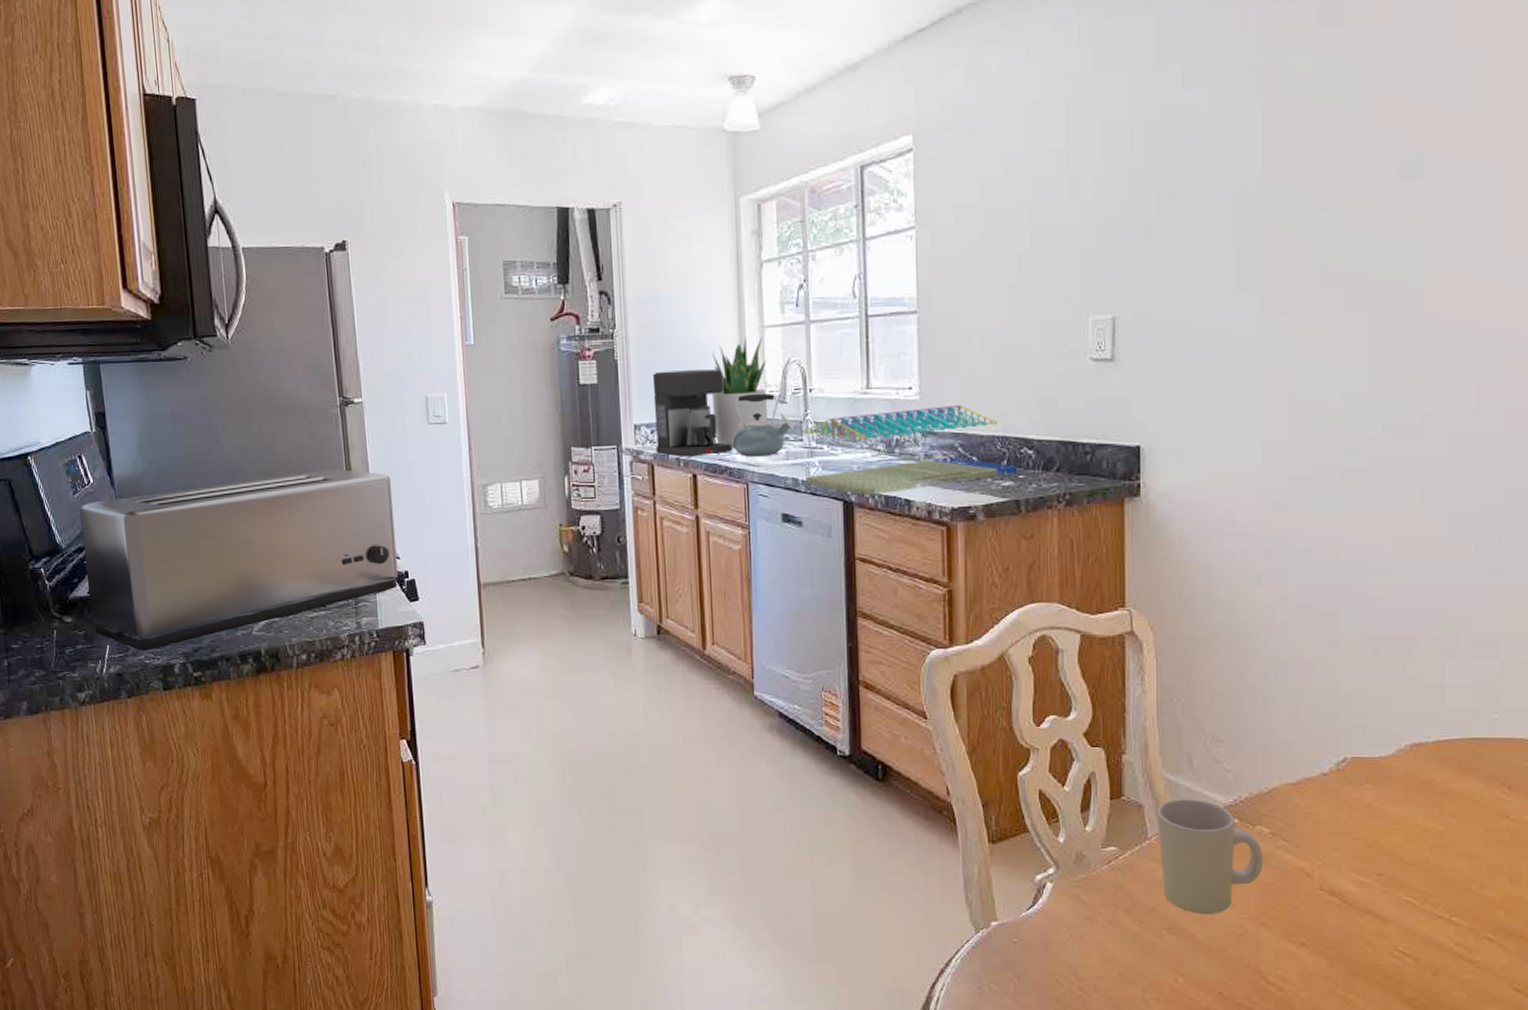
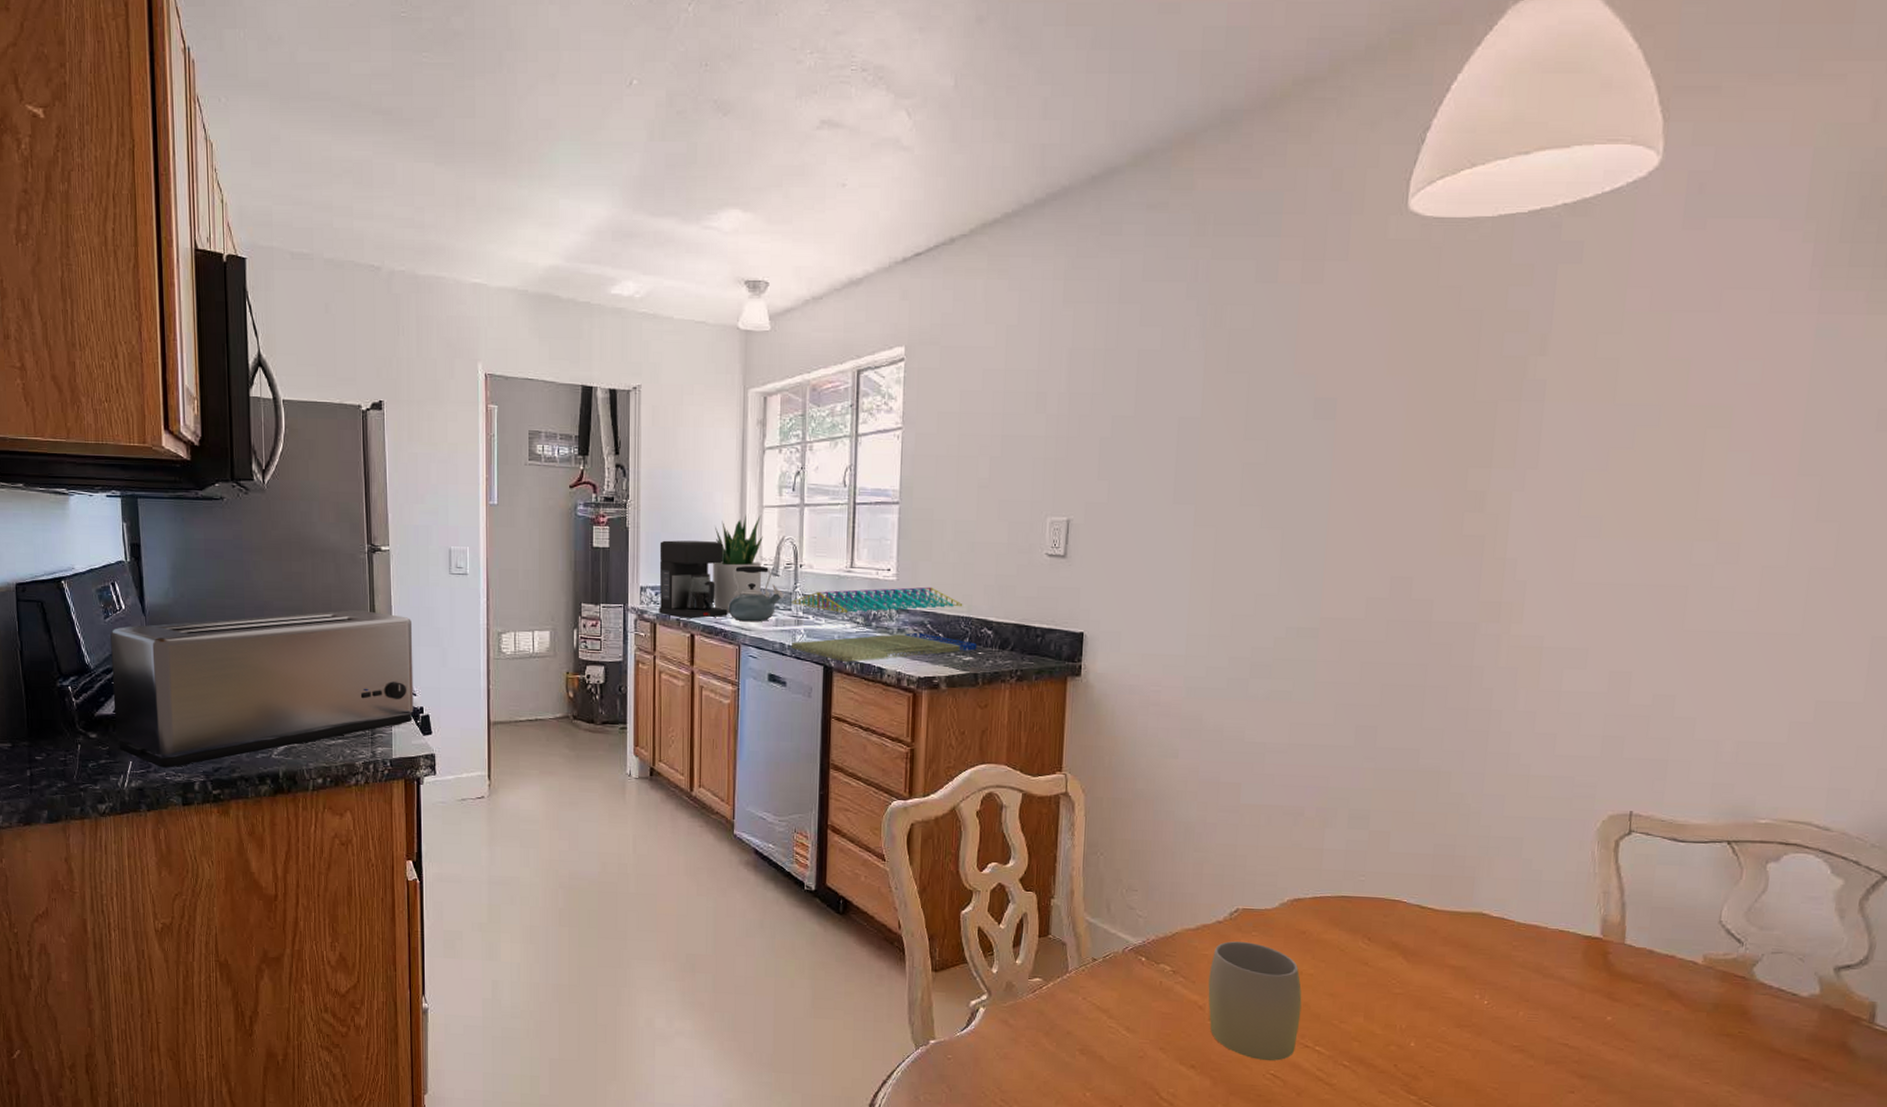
mug: present [1156,799,1264,914] -> none [1077,939,1165,1039]
mug: none [1316,796,1431,935] -> present [1208,941,1302,1061]

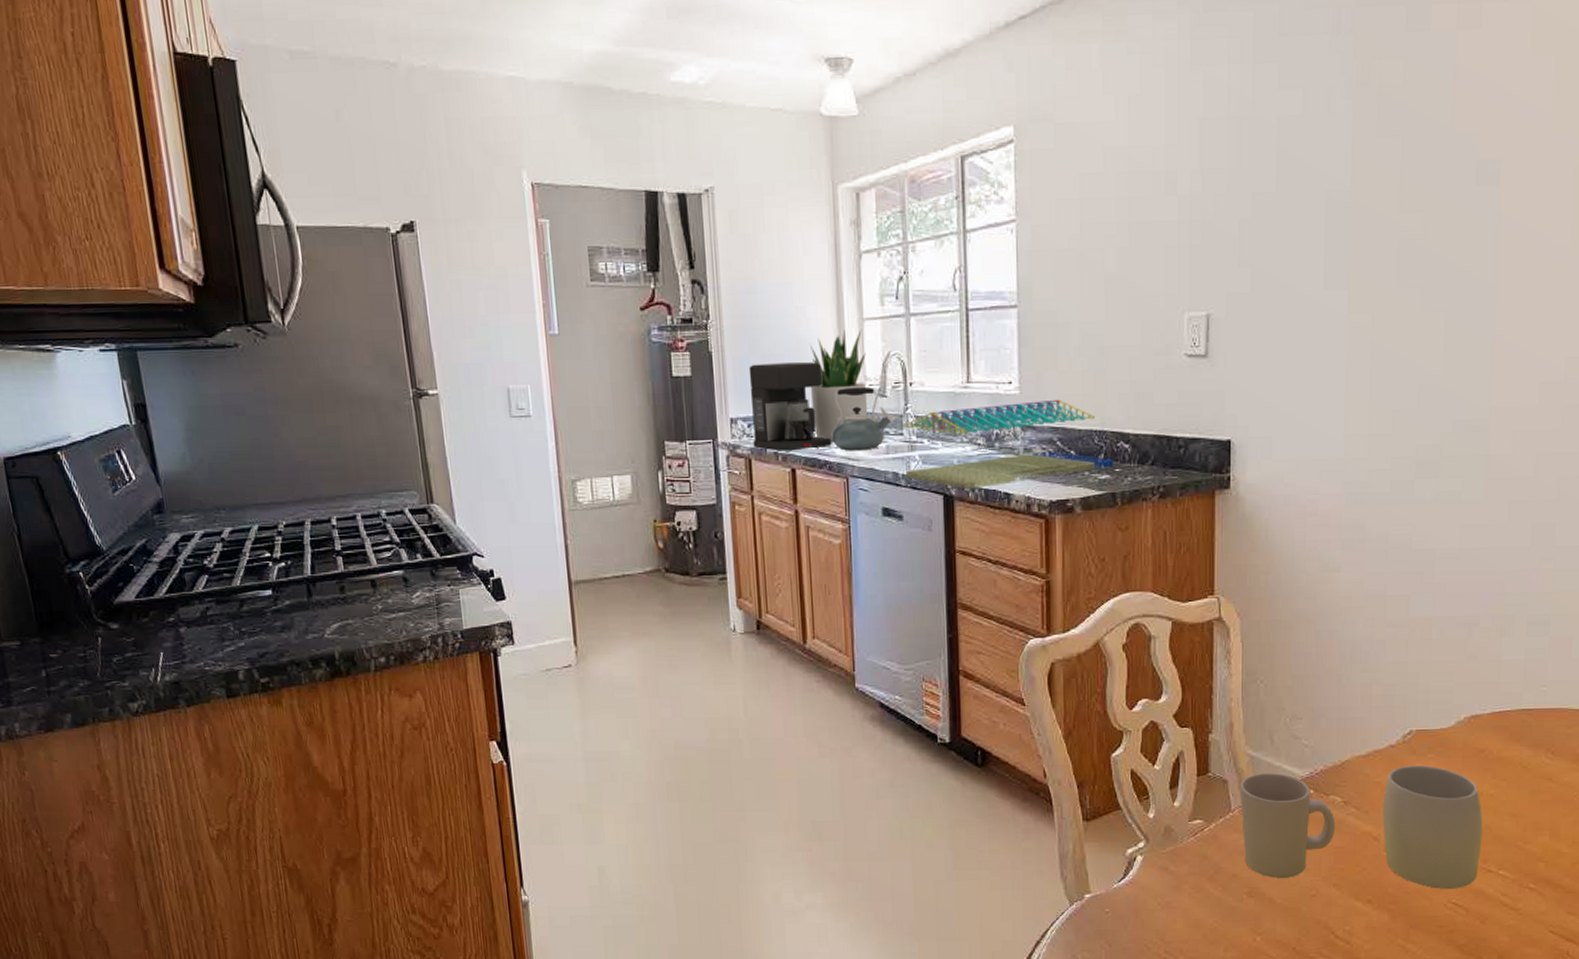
toaster: present [110,610,414,768] -> none [121,465,483,657]
mug: none [1077,939,1165,1039] -> present [1239,773,1336,878]

